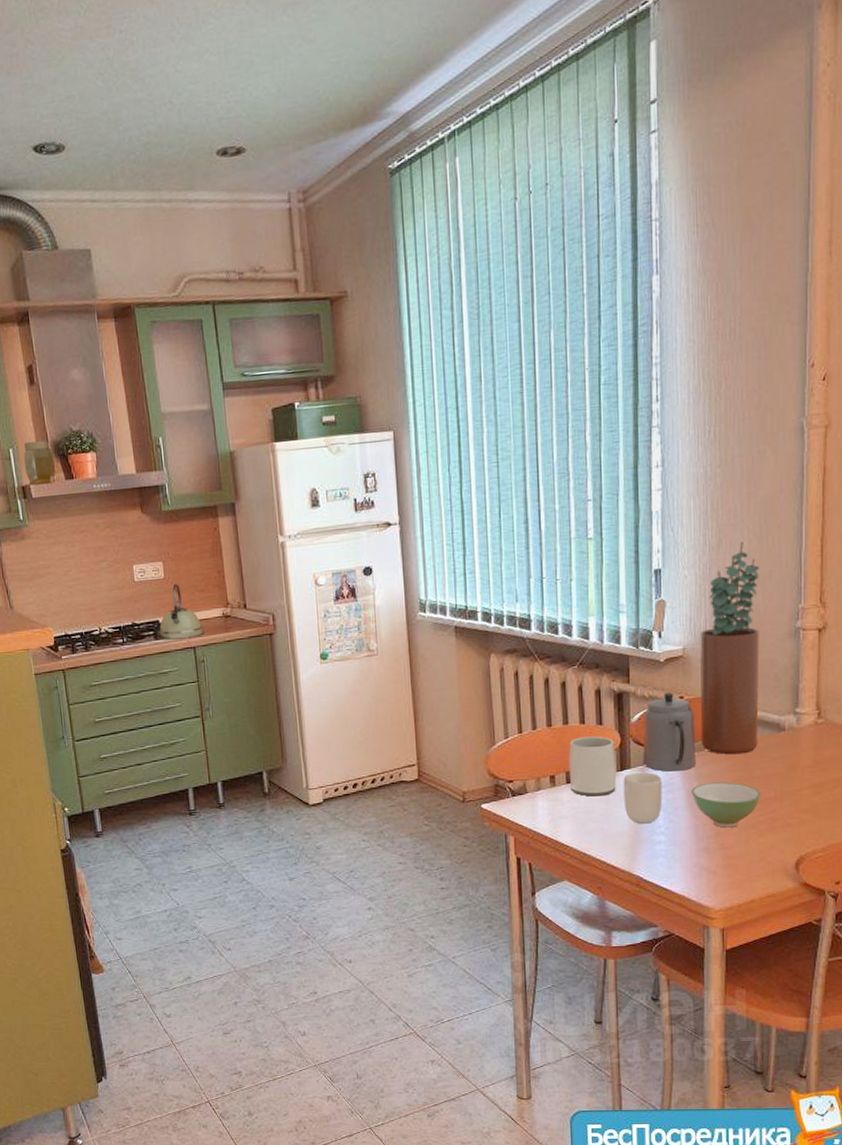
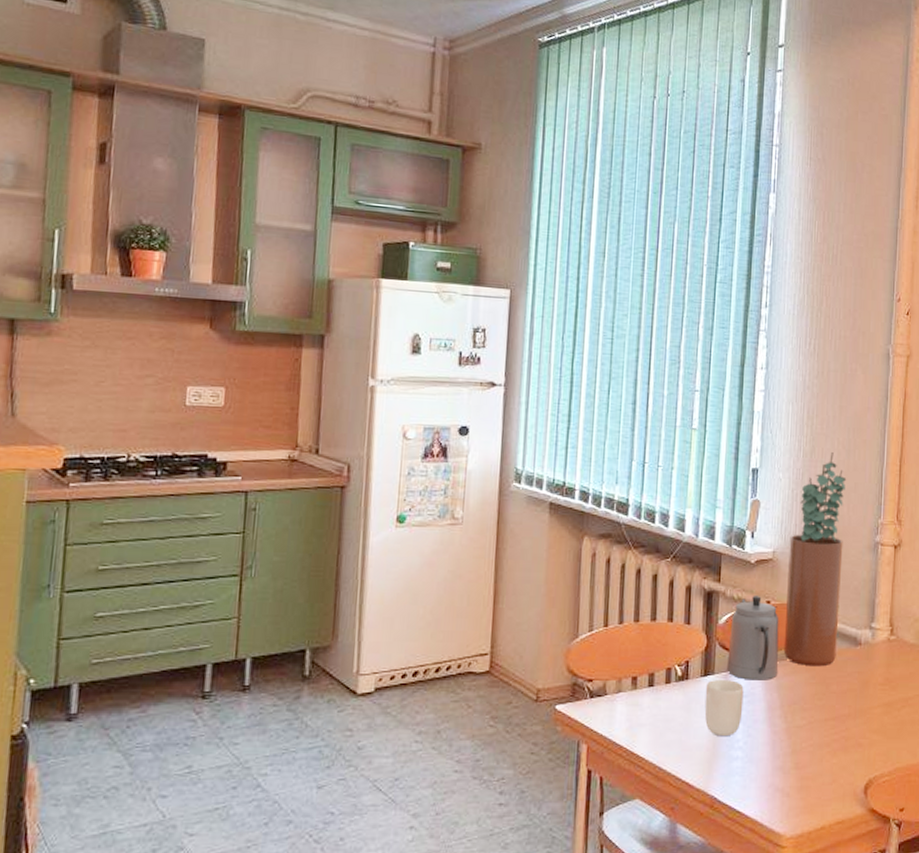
jar: present [23,440,56,485] -> none [70,225,112,278]
kettle: present [158,583,205,641] -> none [202,414,263,481]
mug: present [568,736,617,797] -> none [651,636,702,703]
bowl: present [690,782,761,828] -> none [770,695,837,745]

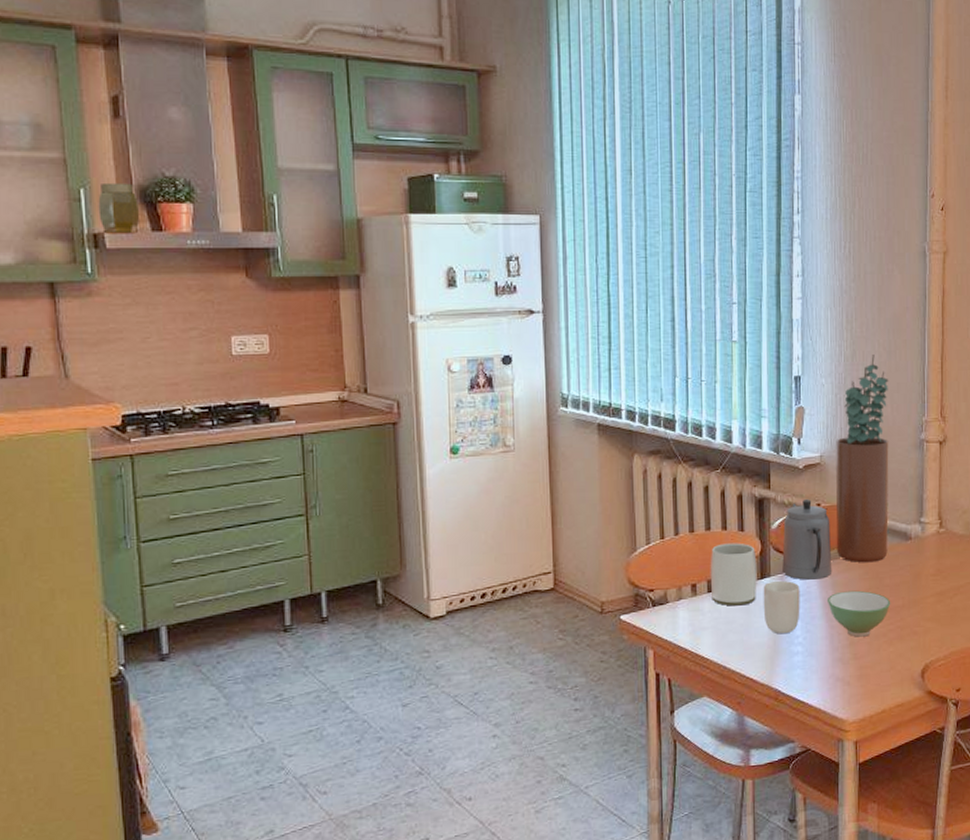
jar: none [70,225,112,278] -> present [98,182,139,234]
mug: none [651,636,702,703] -> present [710,543,757,606]
bowl: none [770,695,837,745] -> present [826,590,891,637]

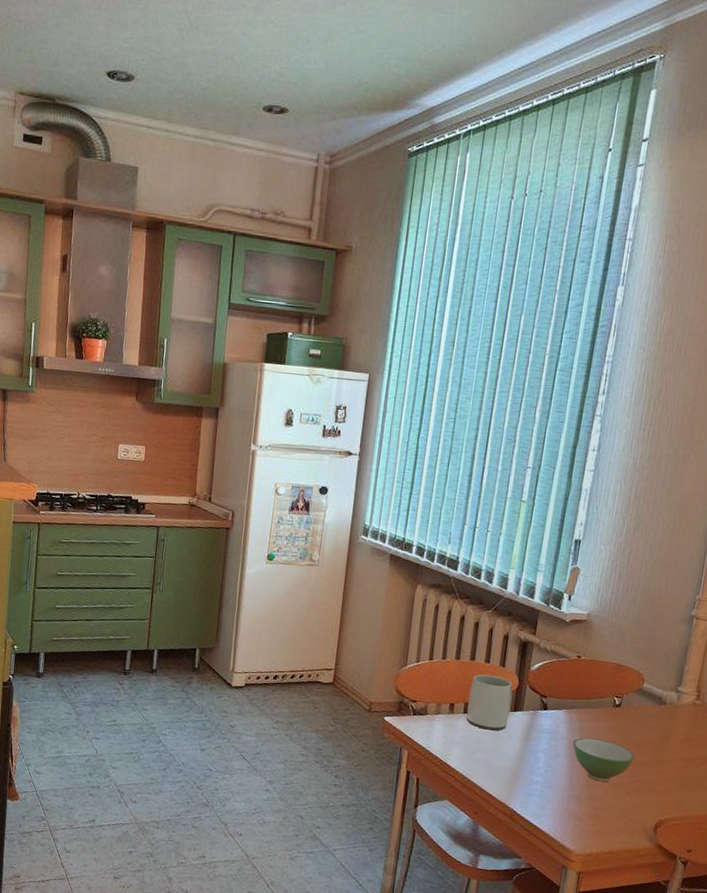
jar: present [98,182,139,234] -> none [42,319,70,360]
cup: present [763,581,800,634] -> none [511,715,549,764]
teapot: present [782,499,832,580] -> none [535,650,588,723]
vase: present [835,355,889,562] -> none [589,531,668,718]

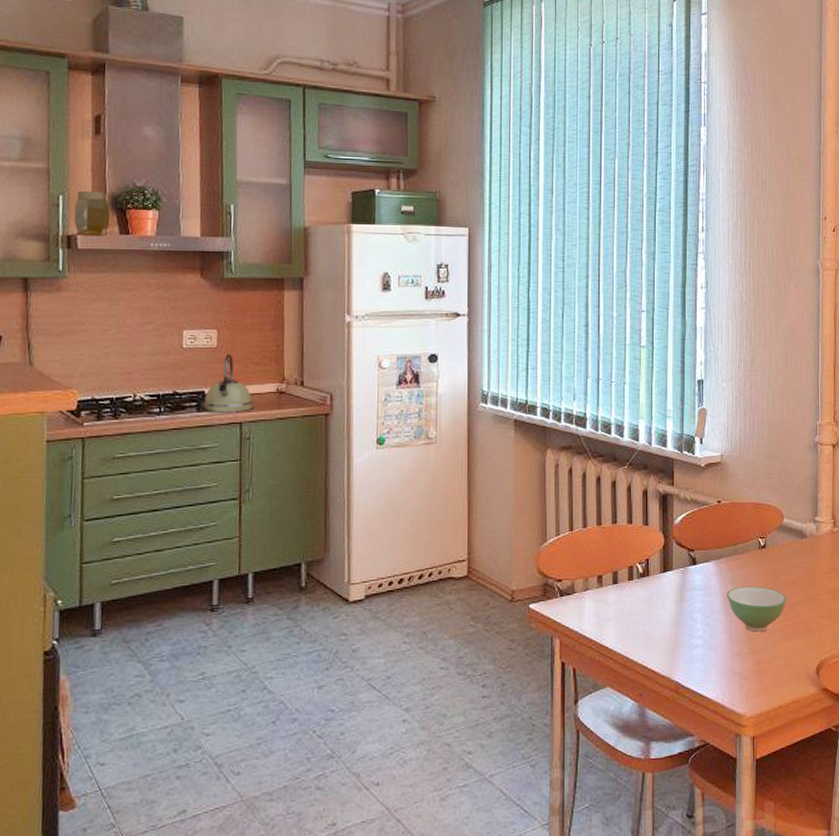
jar: none [42,319,70,360] -> present [73,190,110,236]
kettle: none [128,467,170,518] -> present [201,353,255,414]
mug: present [466,674,513,731] -> none [615,536,660,598]

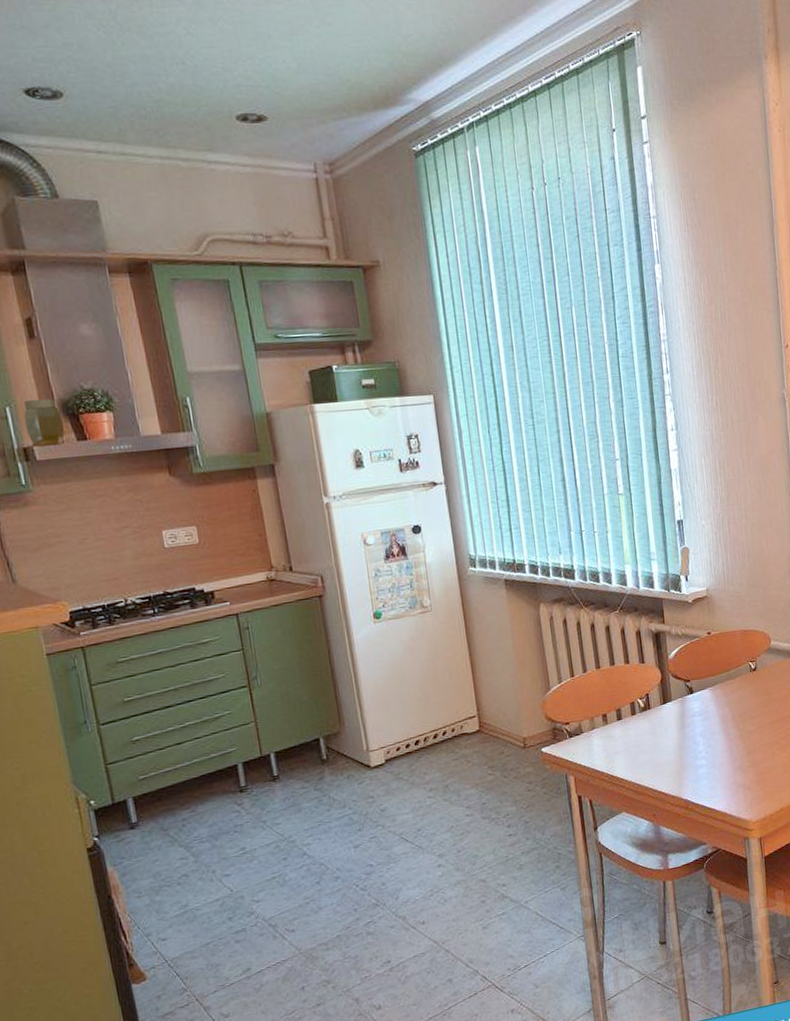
kettle: present [201,353,255,414] -> none [194,547,248,609]
bowl: present [726,586,787,632] -> none [723,705,781,747]

